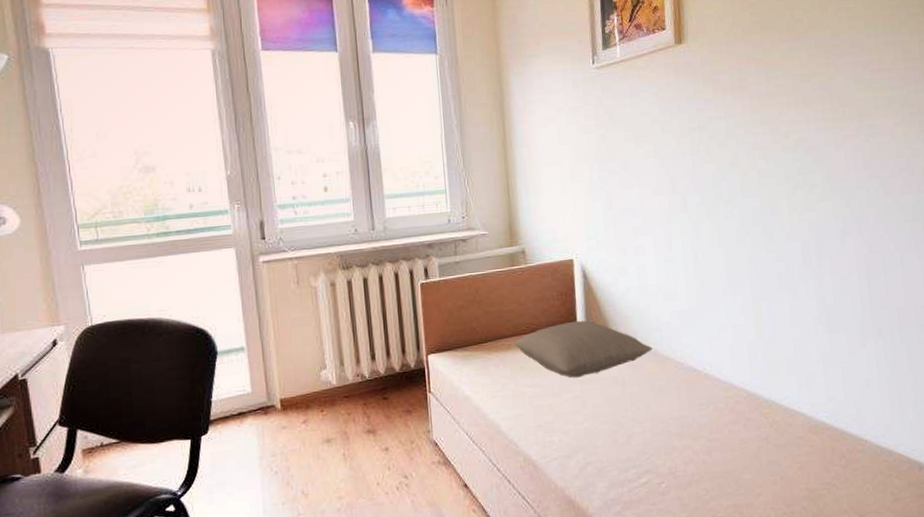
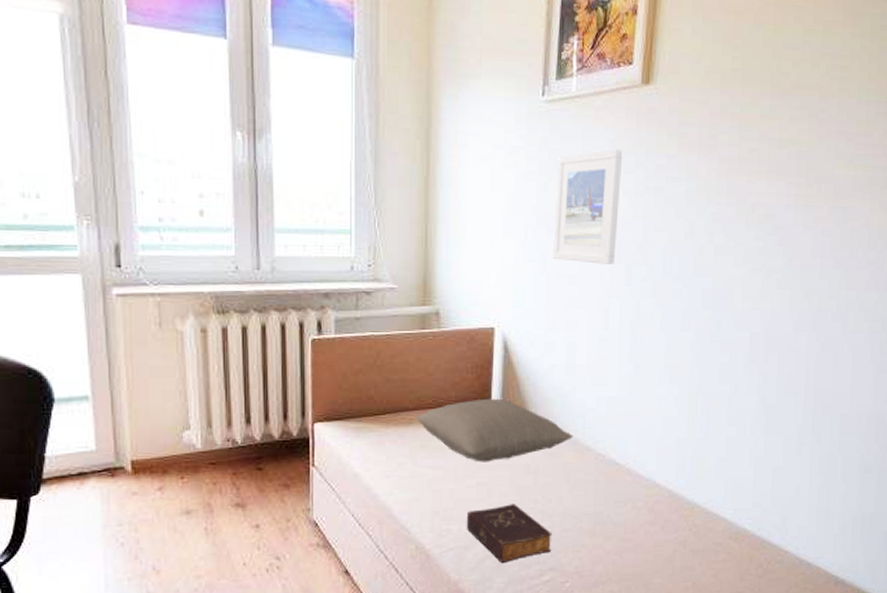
book: none [566,413,645,468] -> present [466,504,552,563]
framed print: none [611,99,671,197] -> present [553,149,623,264]

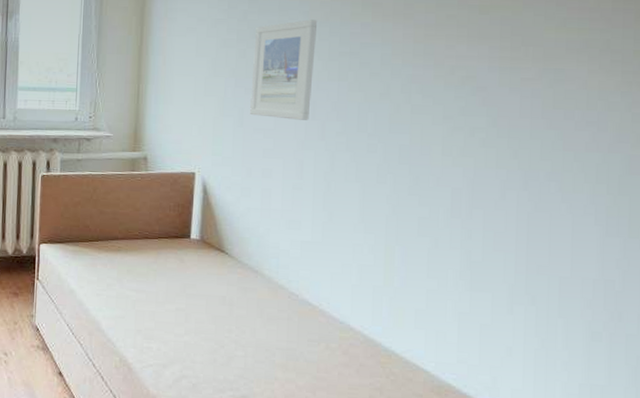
pillow: present [416,398,573,462] -> none [124,234,267,291]
book: present [466,504,552,563] -> none [165,331,246,384]

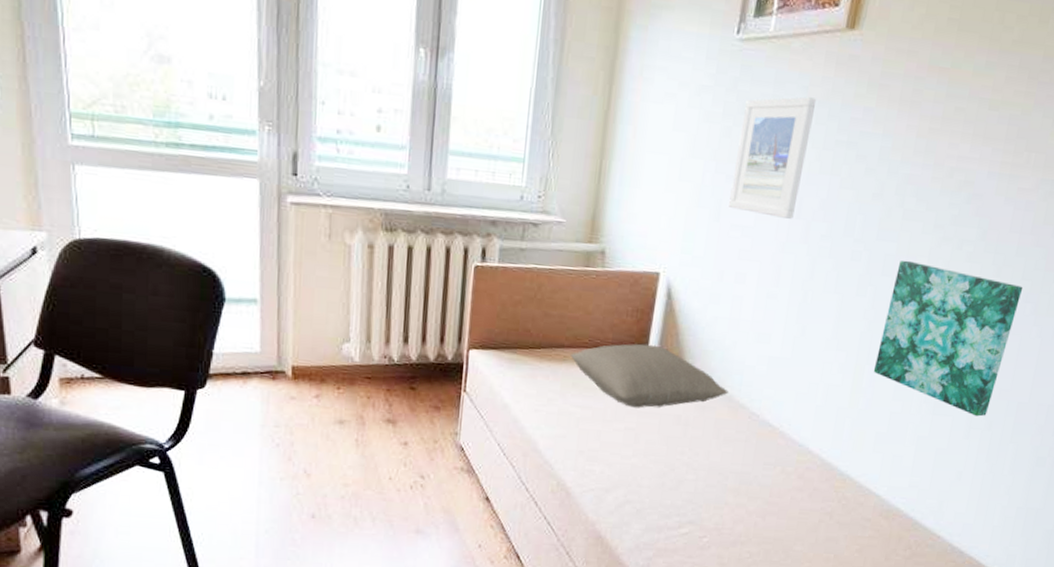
pillow: none [124,234,267,291] -> present [571,344,729,408]
wall art: none [403,149,544,292] -> present [873,260,1023,417]

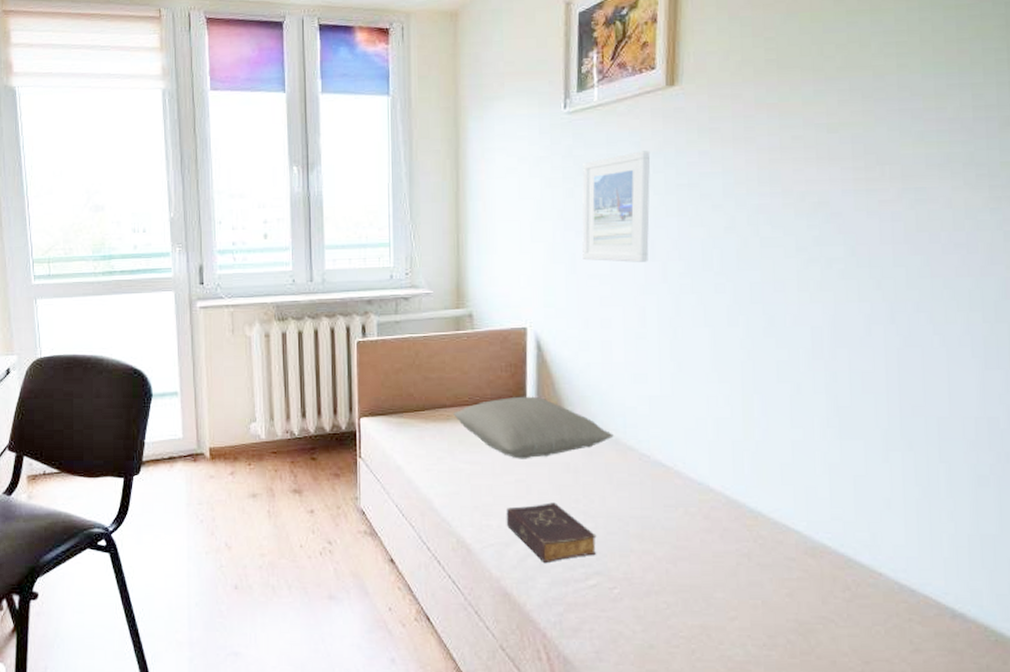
book: none [609,452,696,510] -> present [506,502,597,562]
wall art: present [873,260,1023,417] -> none [763,286,911,437]

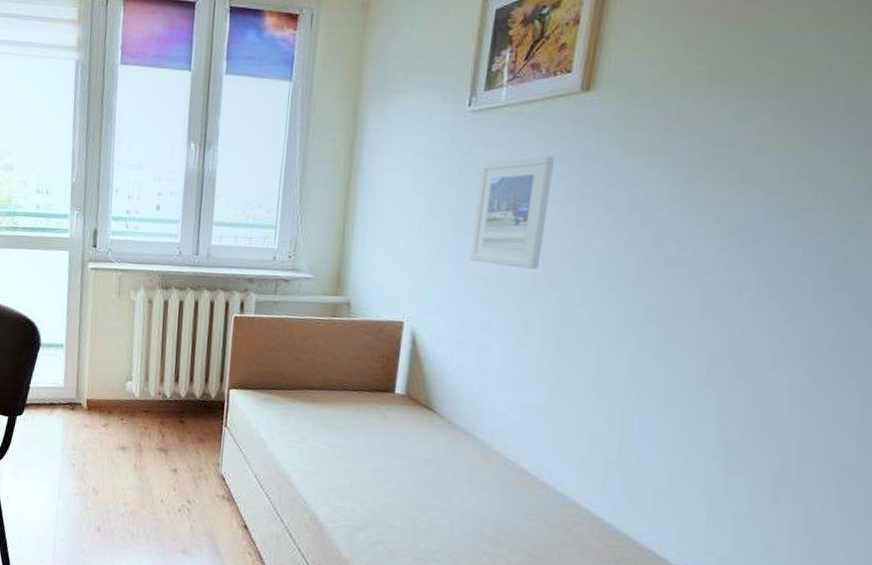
pillow: present [454,396,614,459] -> none [321,387,480,450]
book: present [506,502,597,562] -> none [360,493,451,552]

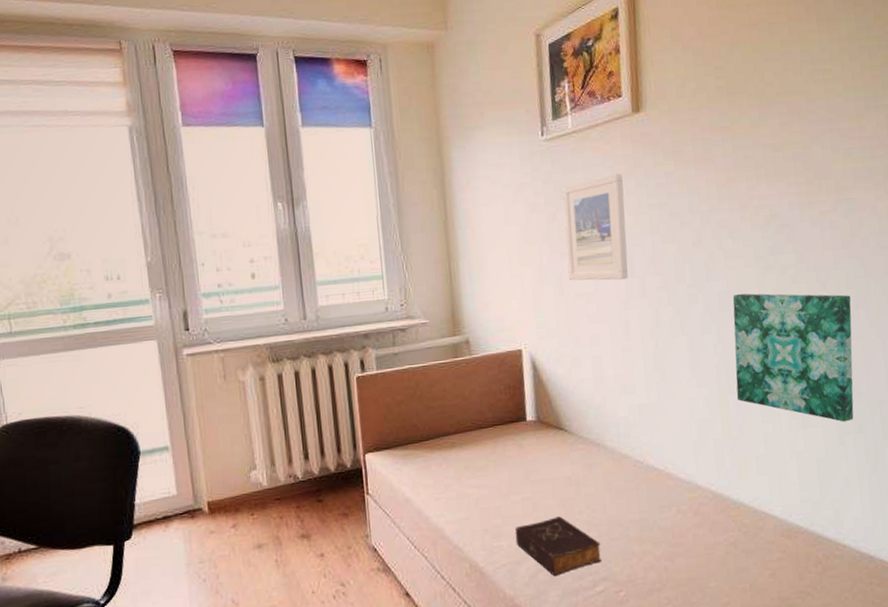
book: none [360,493,451,552] -> present [515,516,601,576]
wall art: none [644,307,828,479] -> present [733,293,854,422]

